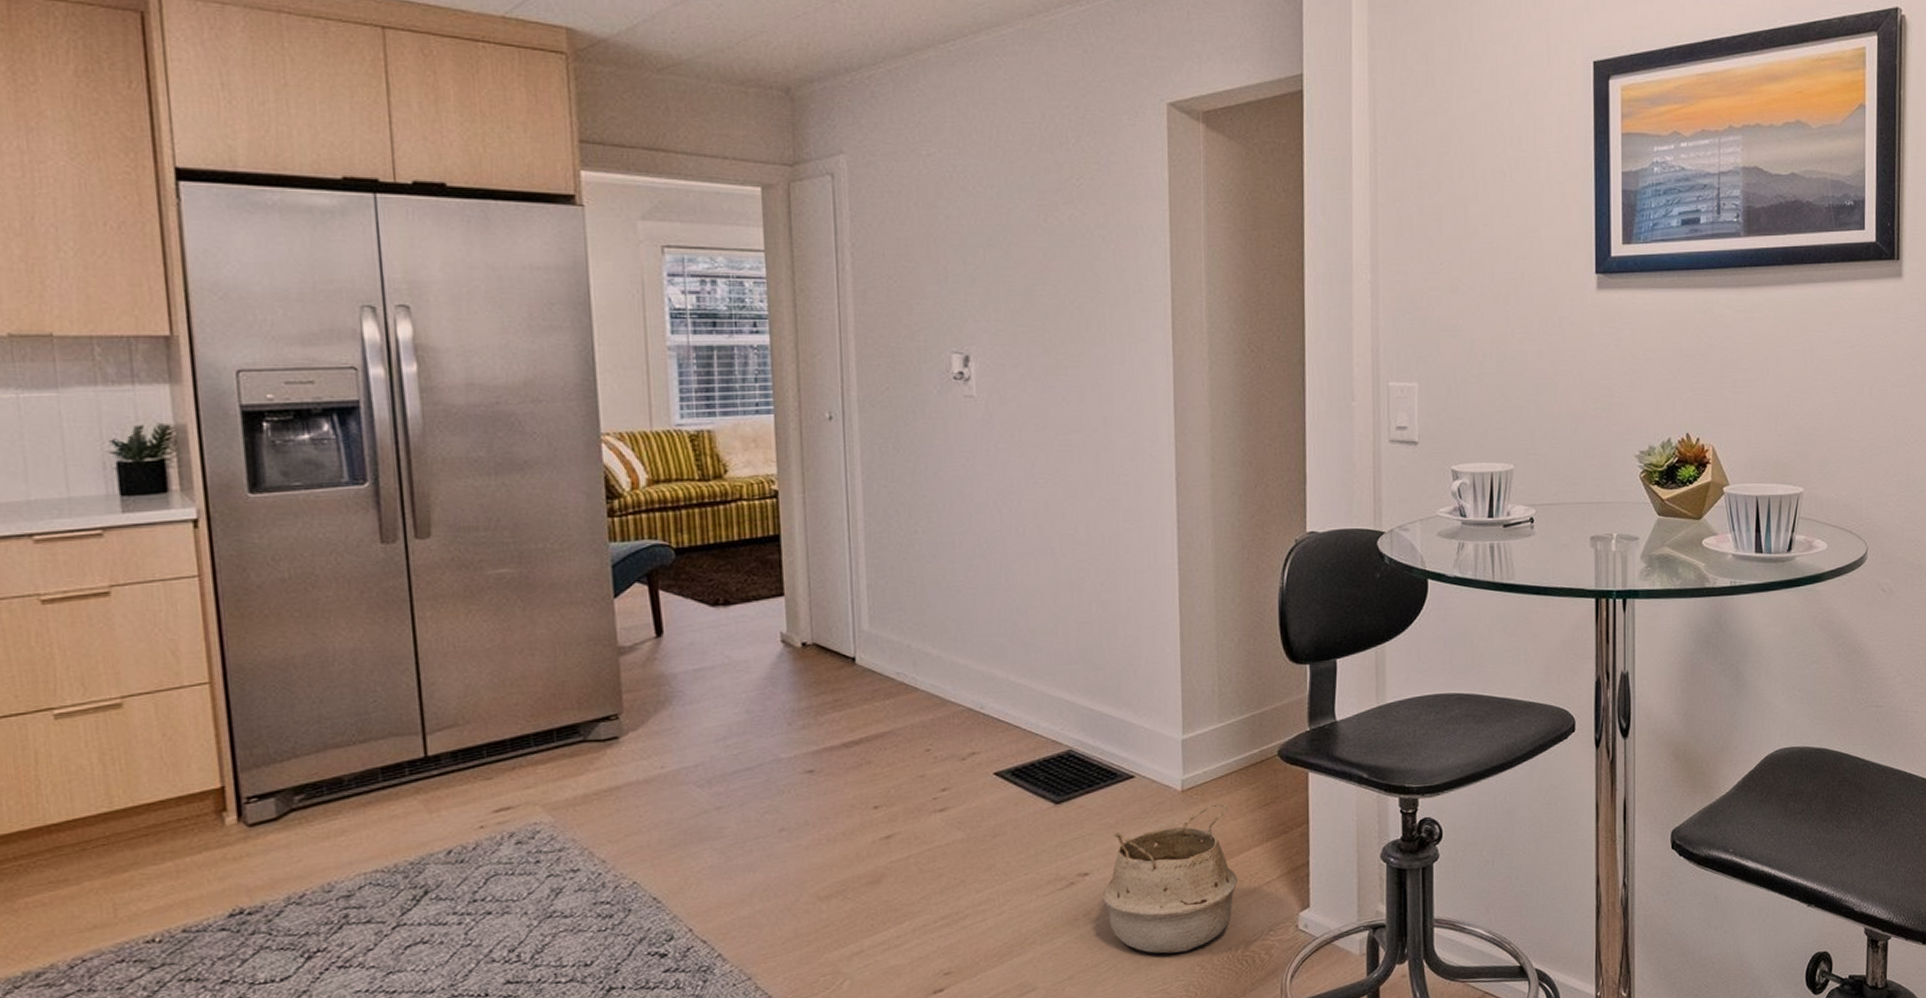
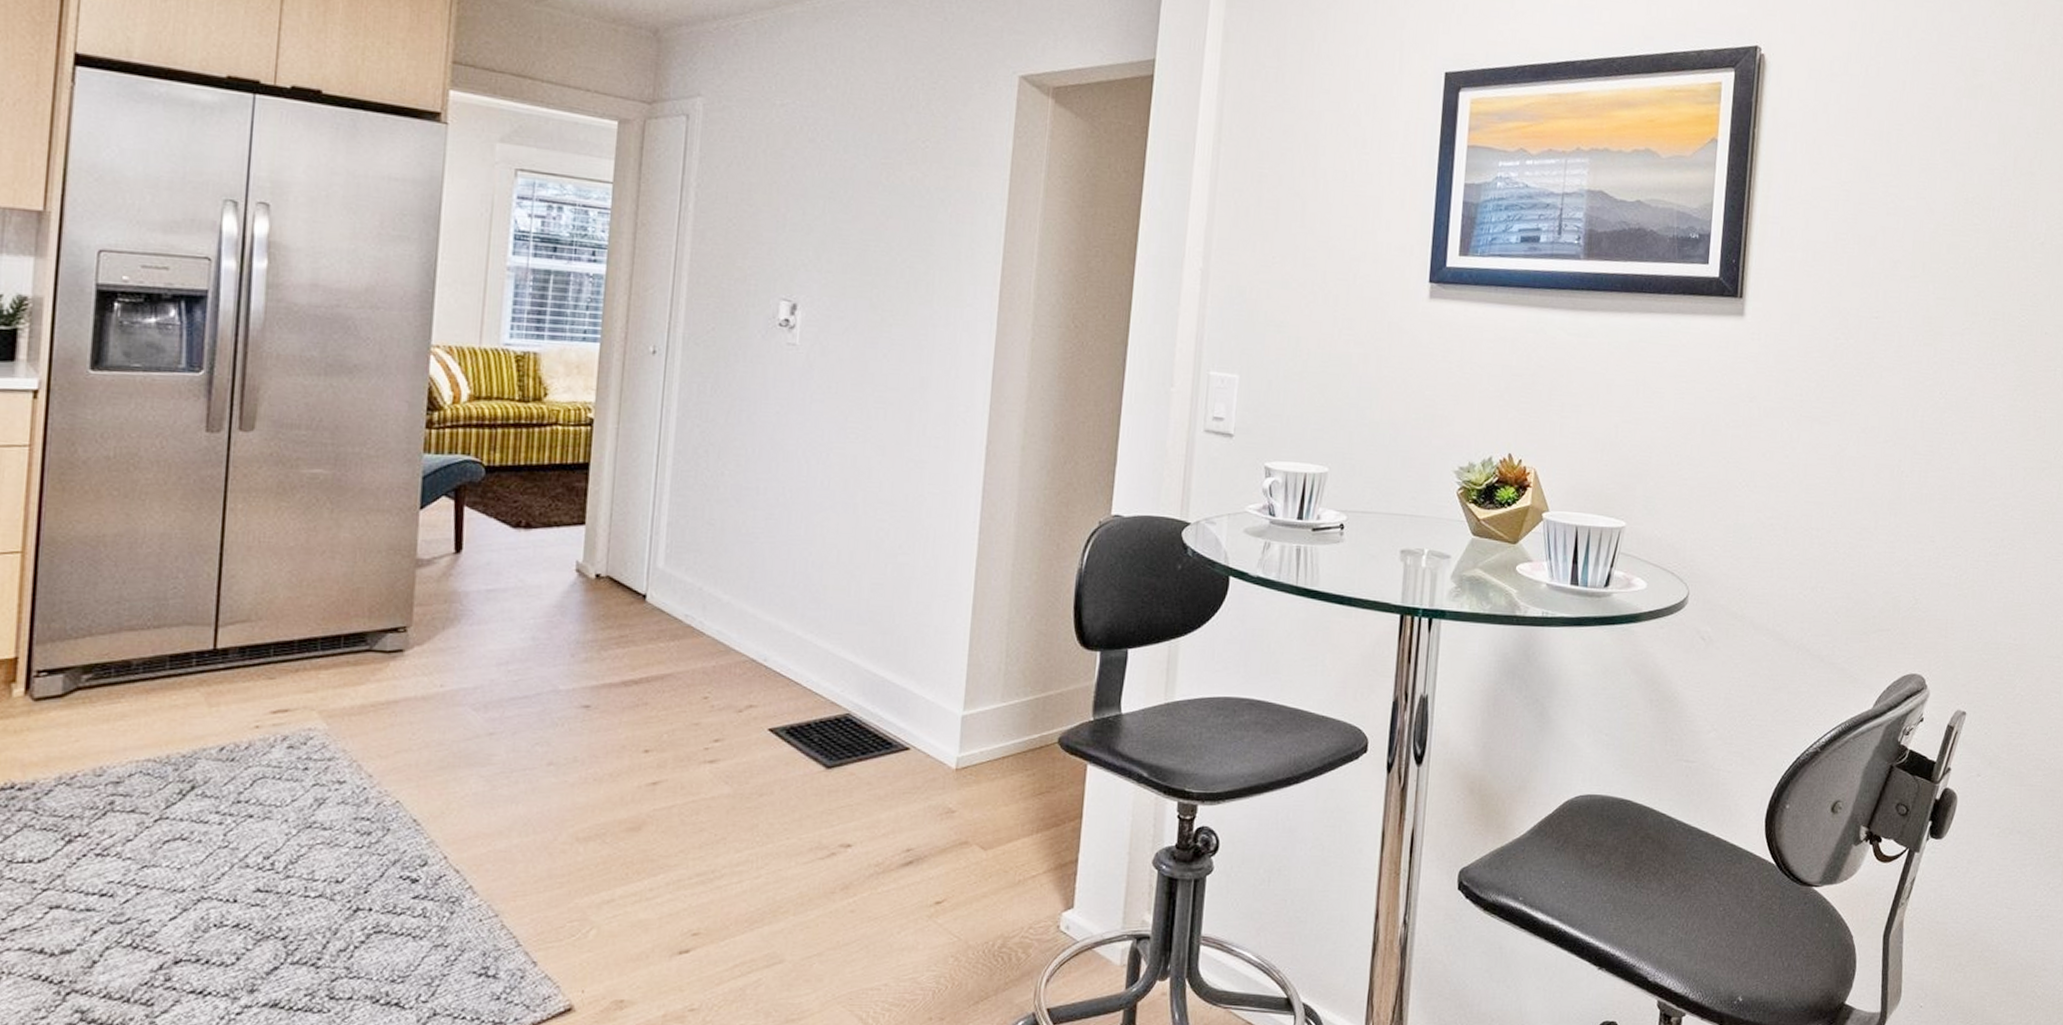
woven basket: present [1103,803,1237,954] -> none [863,787,1002,940]

